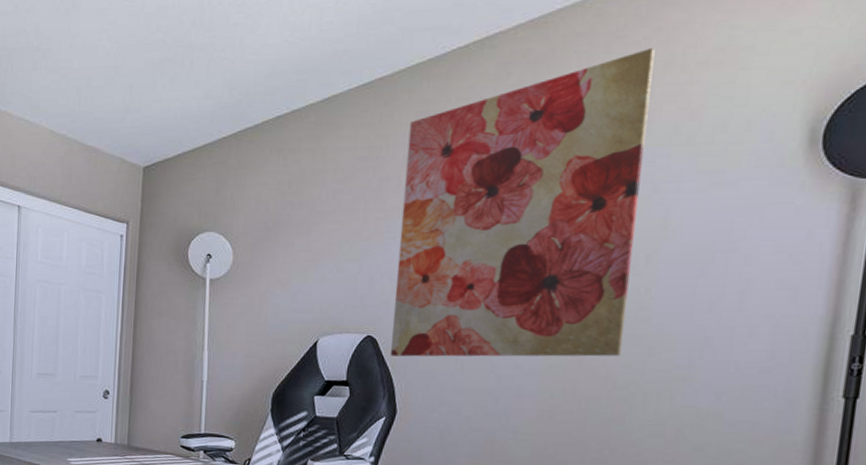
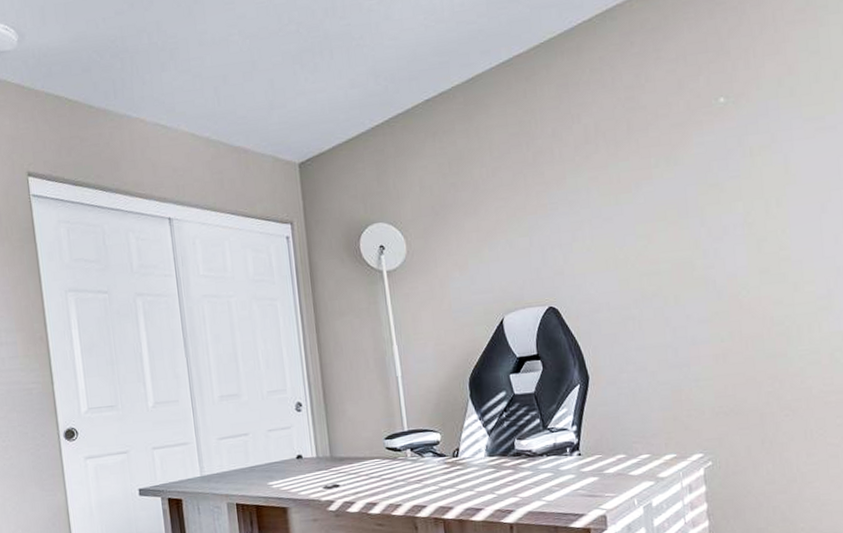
wall art: present [391,48,655,357] -> none [552,12,773,324]

